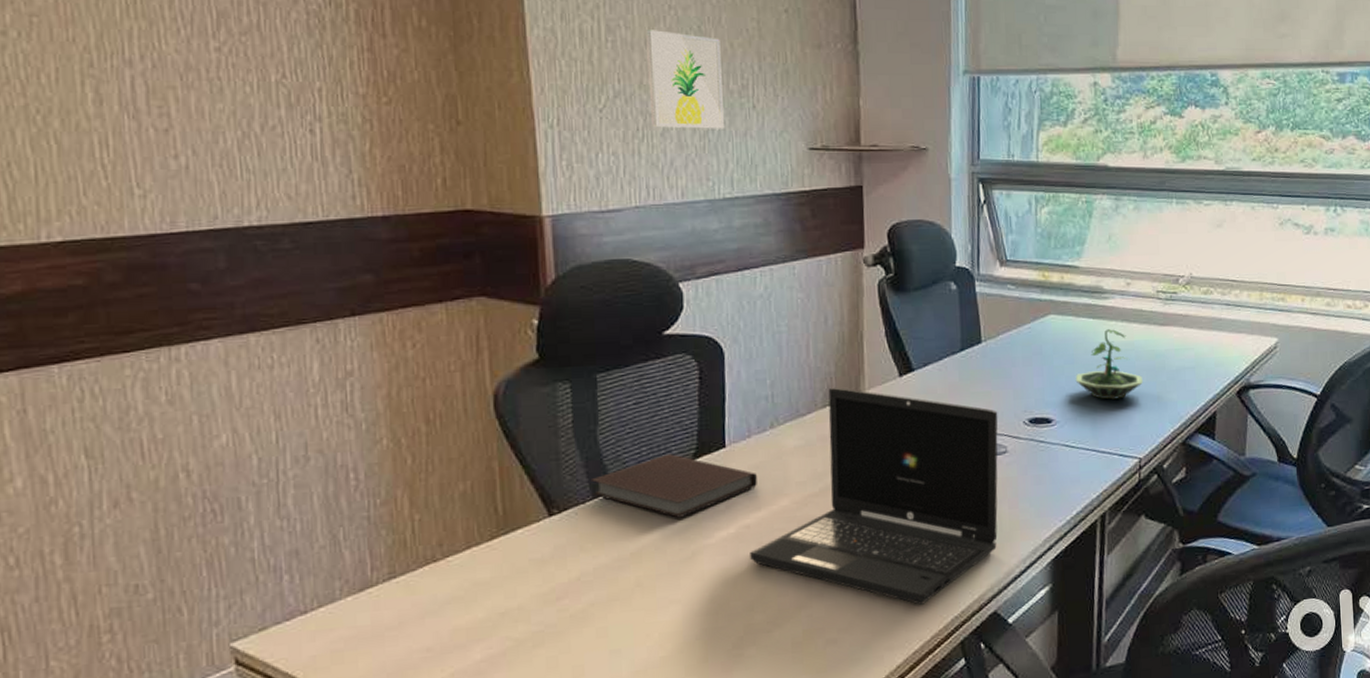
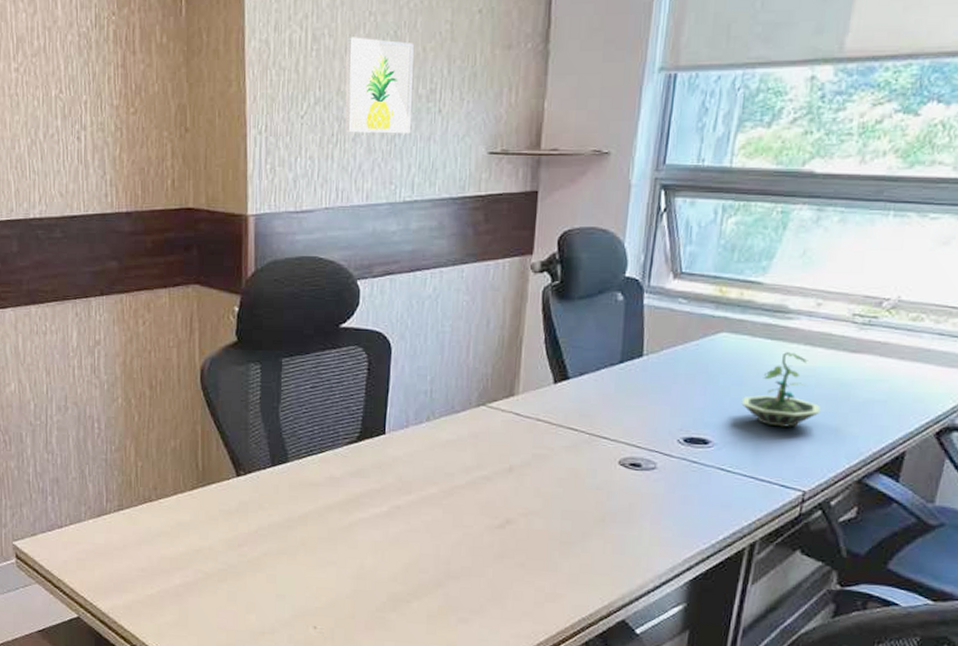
notebook: present [590,454,757,518] -> none [271,435,411,492]
laptop: present [750,387,998,605] -> none [398,388,652,602]

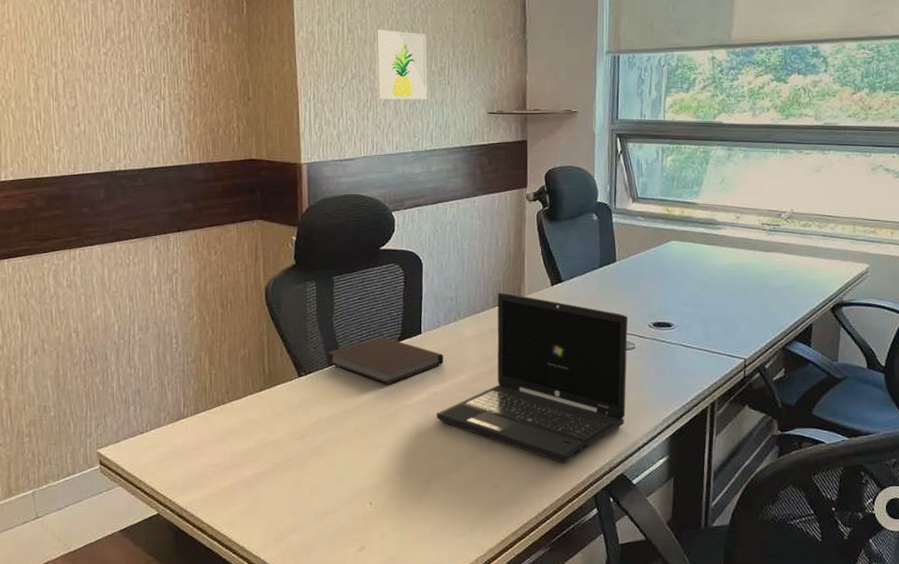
notebook: none [271,435,411,492] -> present [327,337,443,384]
laptop: none [398,388,652,602] -> present [437,292,628,463]
terrarium: present [741,352,820,427] -> none [692,254,749,310]

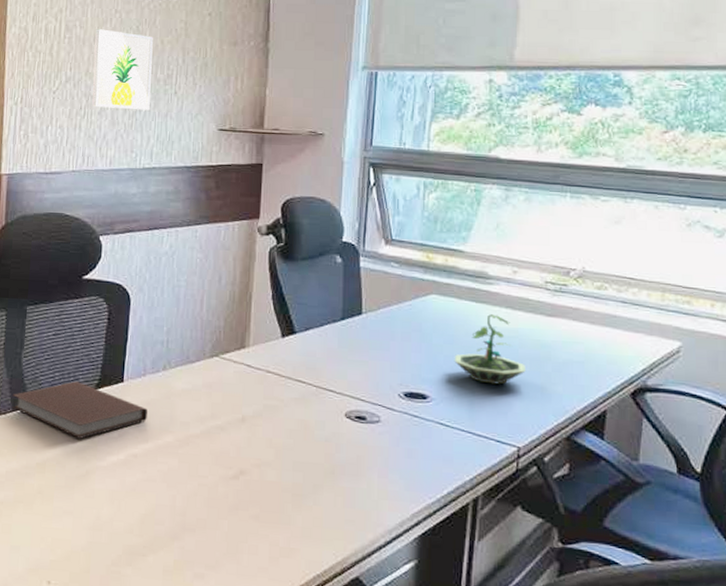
laptop: present [437,292,628,463] -> none [134,340,374,557]
terrarium: none [692,254,749,310] -> present [454,314,525,385]

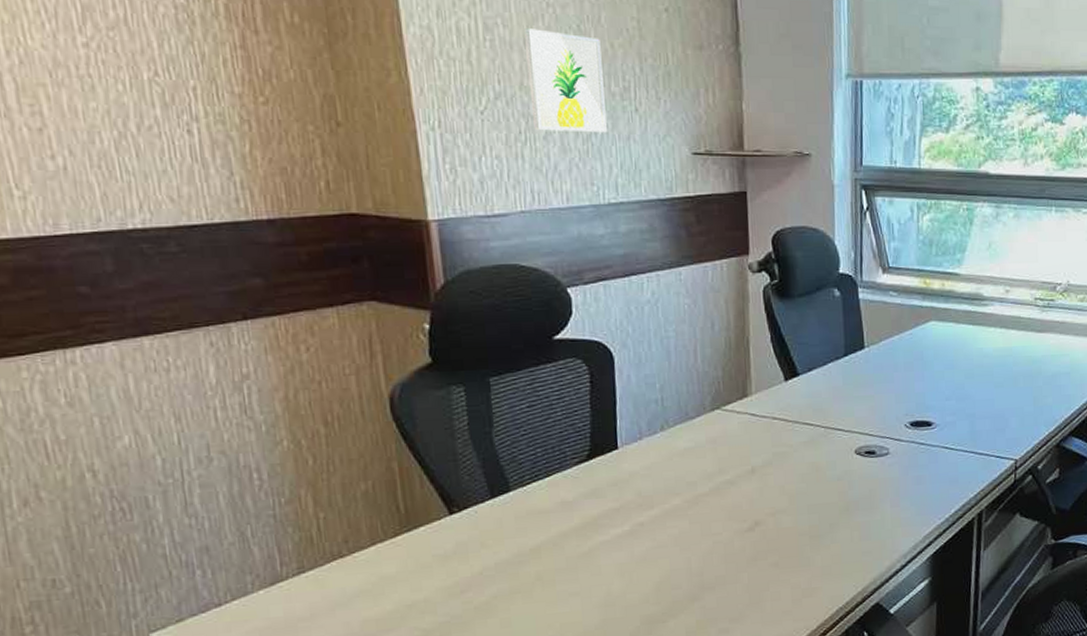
notebook: present [11,381,147,439] -> none [488,455,649,516]
terrarium: present [454,314,525,385] -> none [955,335,1020,404]

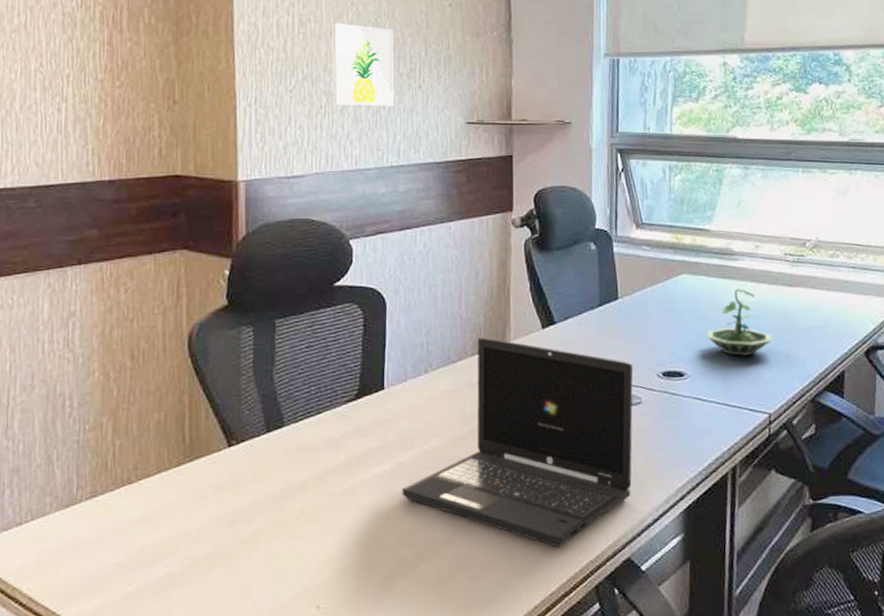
laptop: none [644,391,881,597] -> present [402,337,633,547]
terrarium: none [955,335,1020,404] -> present [706,289,772,356]

